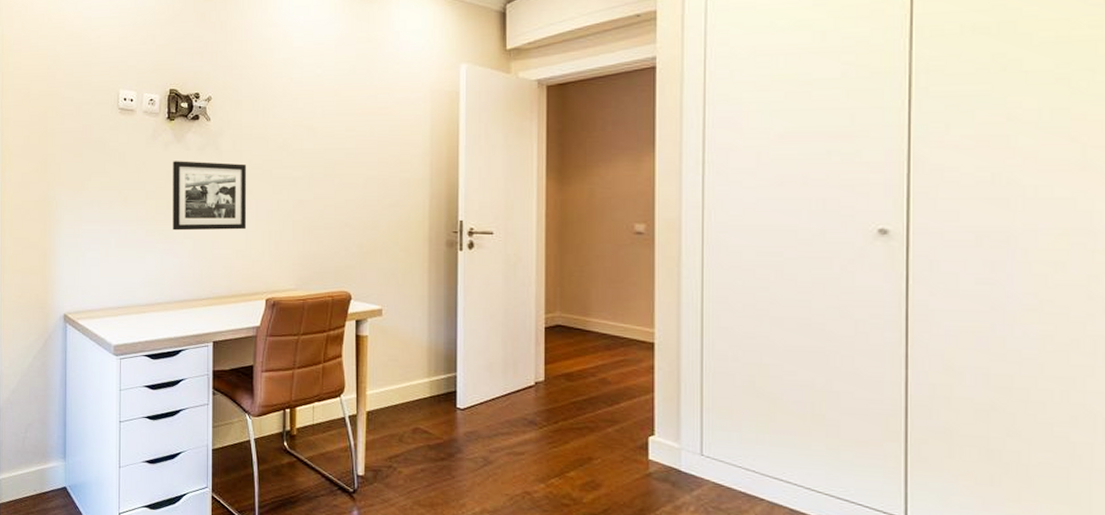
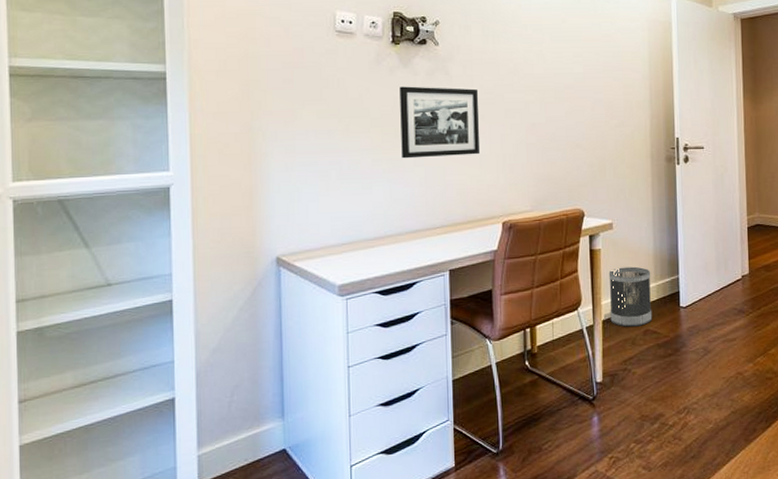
wastebasket: none [375,357,424,423] -> present [608,266,653,327]

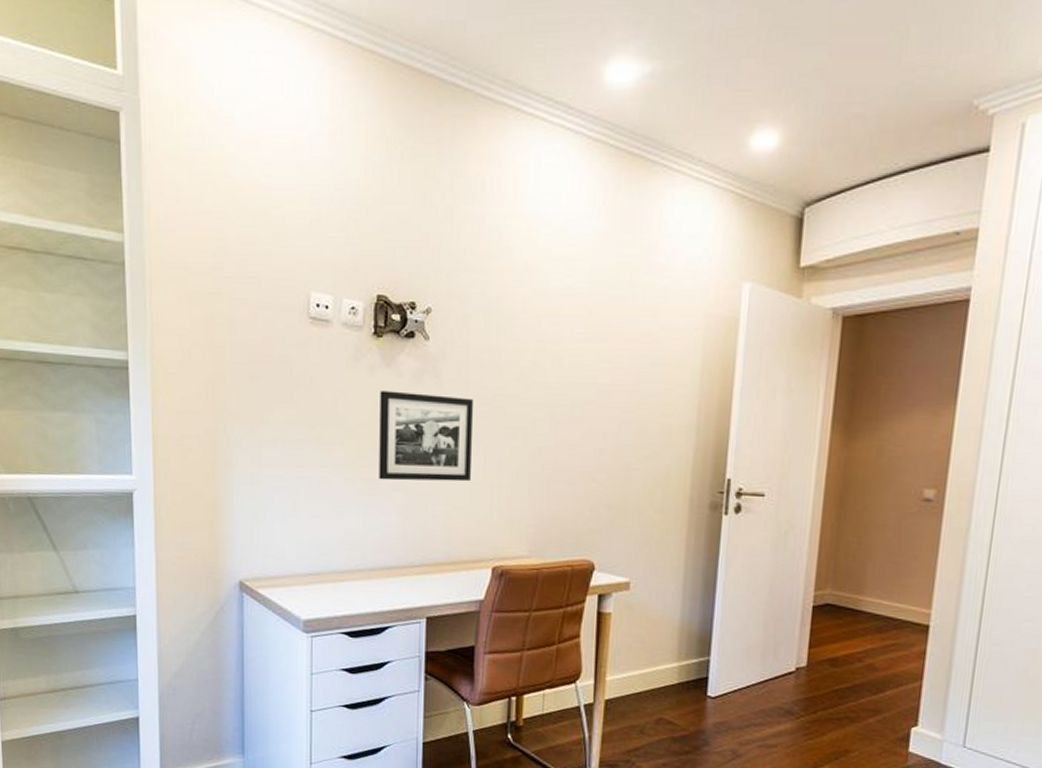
wastebasket: present [608,266,653,327] -> none [615,638,674,713]

